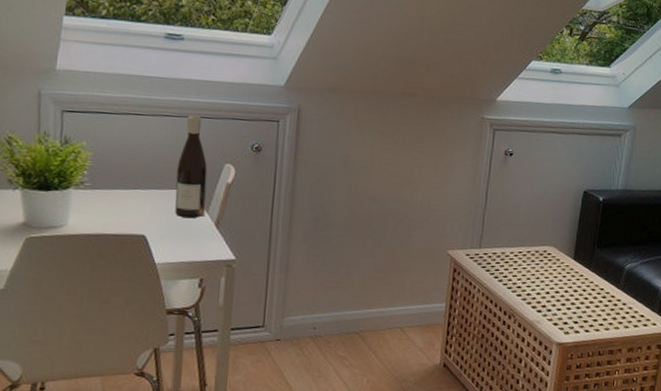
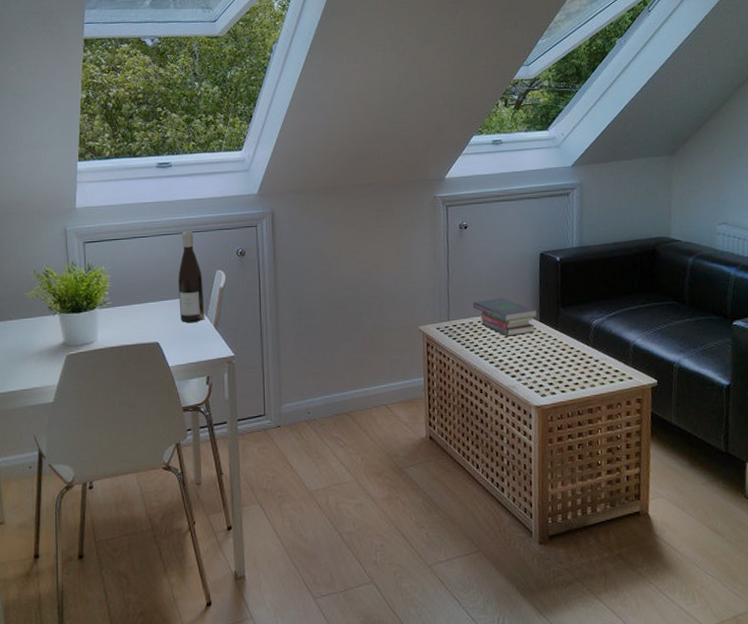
books: none [507,231,572,271] -> present [473,297,537,337]

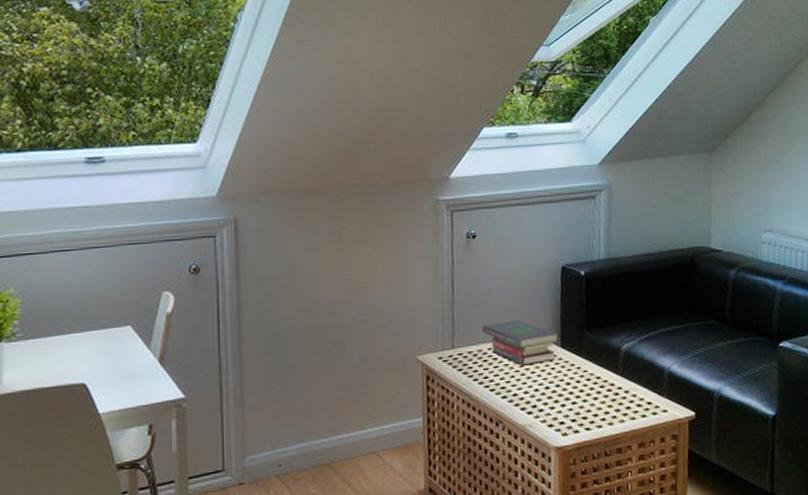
bottle: present [177,230,205,323] -> none [111,242,147,359]

